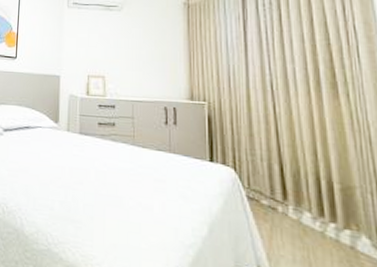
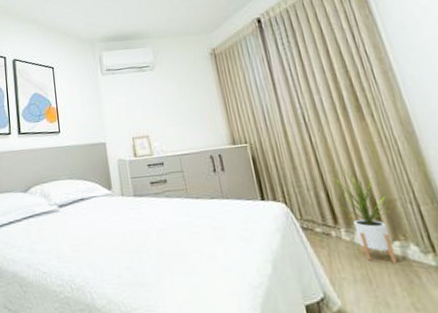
house plant: none [288,146,349,251] -> present [331,169,397,263]

